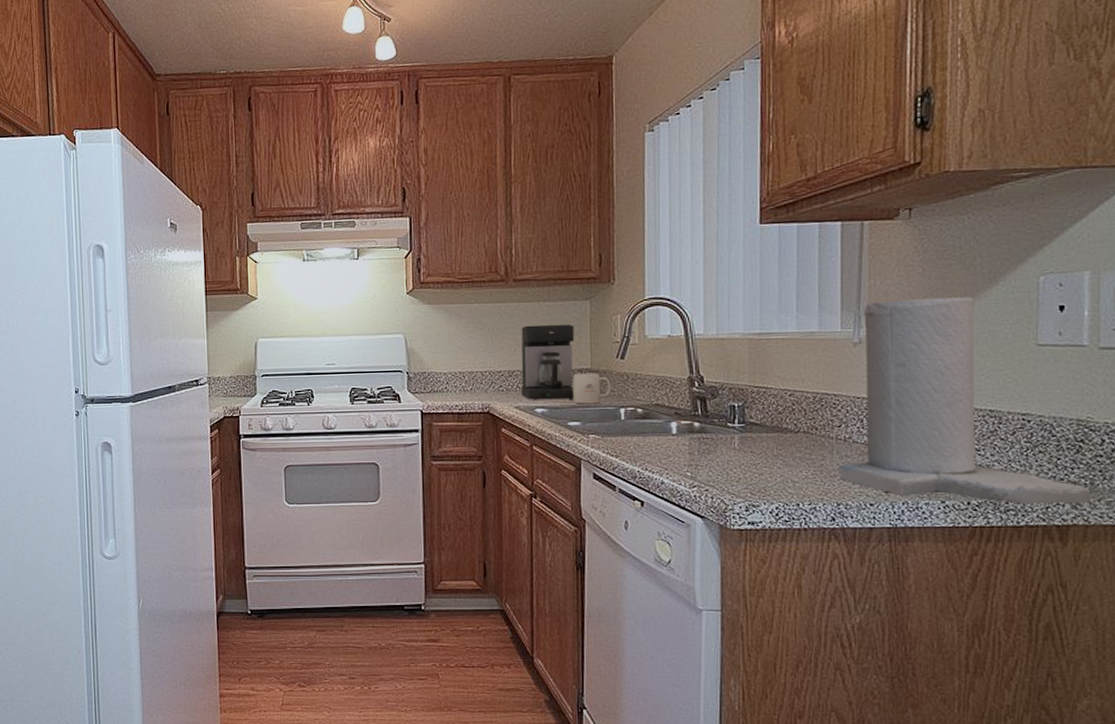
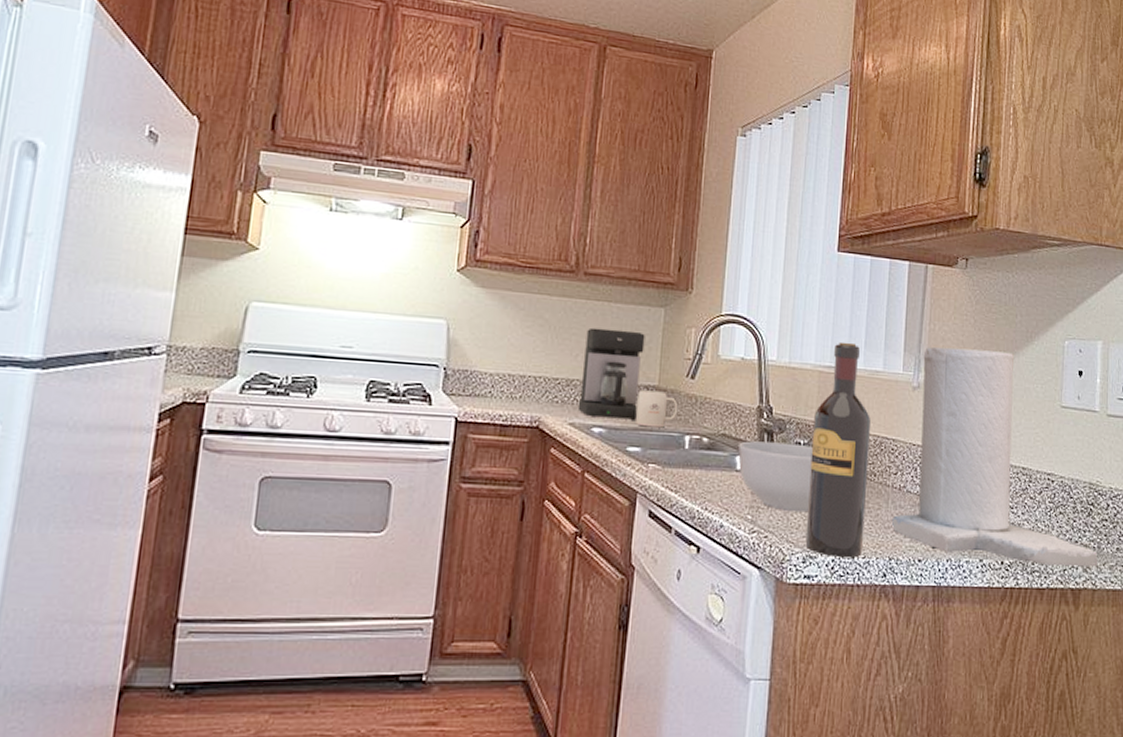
bowl: none [673,407,749,468] -> present [738,441,813,513]
wine bottle: none [746,308,809,506] -> present [805,342,872,558]

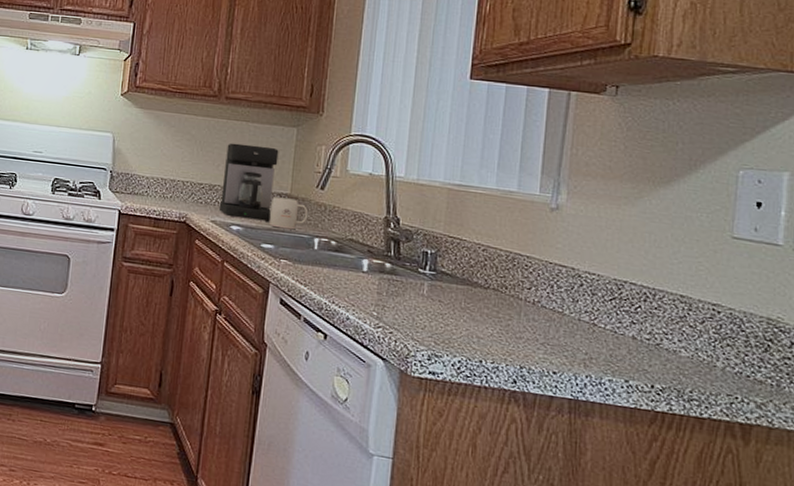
bowl: present [738,441,813,513] -> none [365,246,440,316]
wine bottle: present [805,342,872,558] -> none [430,163,504,363]
paper towel: present [892,347,1098,567] -> none [524,171,777,406]

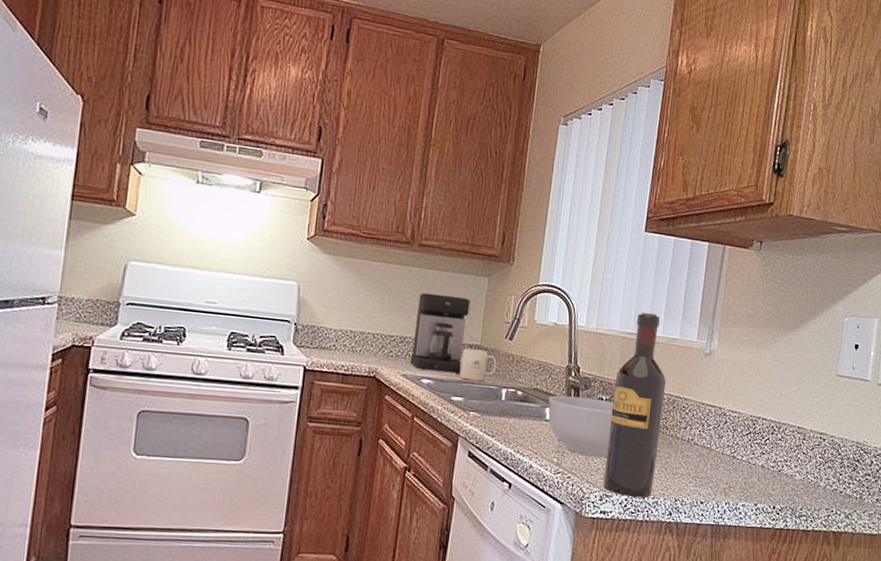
bowl: none [365,246,440,316] -> present [548,395,614,458]
wine bottle: none [430,163,504,363] -> present [602,312,667,499]

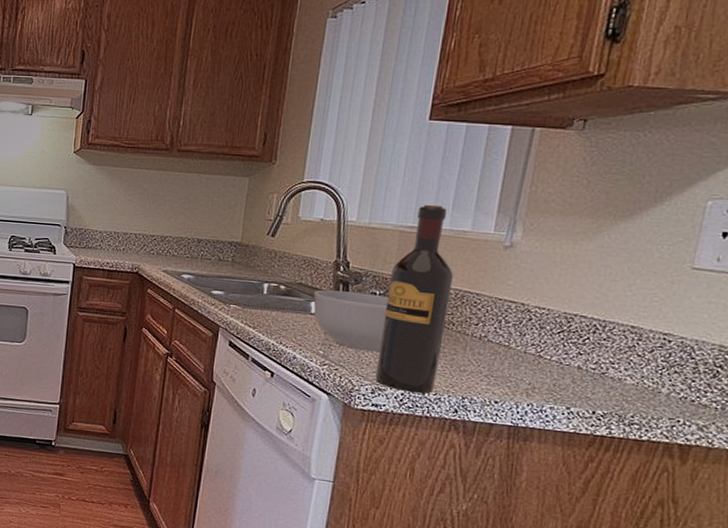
coffee maker: present [409,292,471,374] -> none [170,195,231,269]
mug: present [458,348,497,382] -> none [219,245,259,276]

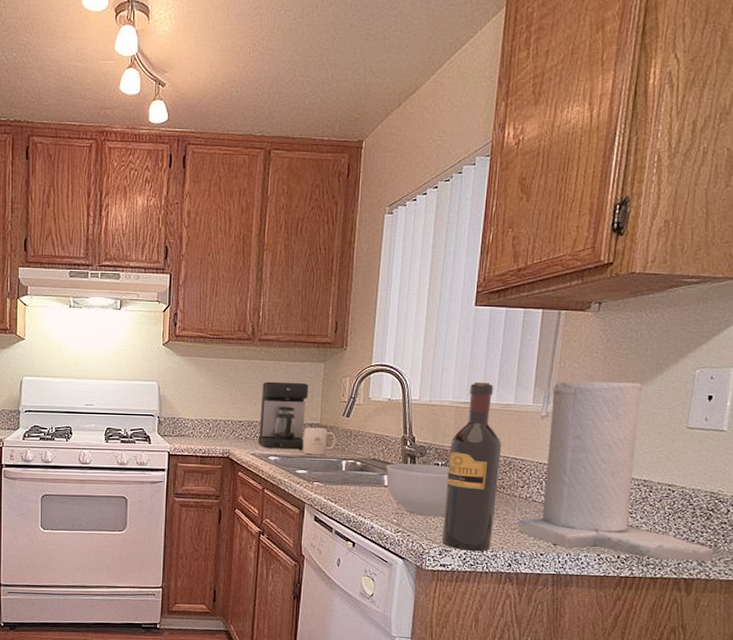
coffee maker: none [170,195,231,269] -> present [257,381,309,450]
mug: none [219,245,259,276] -> present [302,427,337,455]
paper towel: none [468,208,720,427] -> present [518,381,714,562]

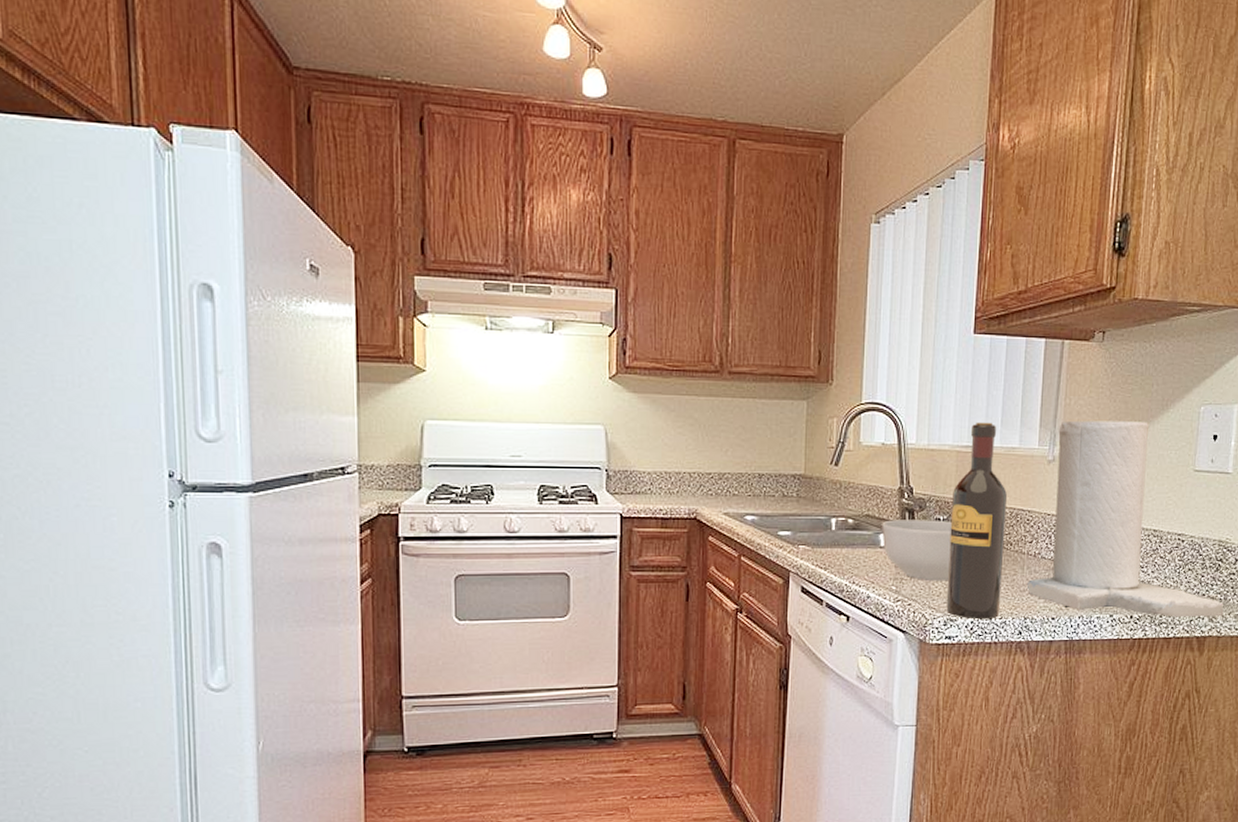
coffee maker: present [257,381,309,450] -> none [731,424,790,507]
mug: present [302,427,337,455] -> none [784,479,824,512]

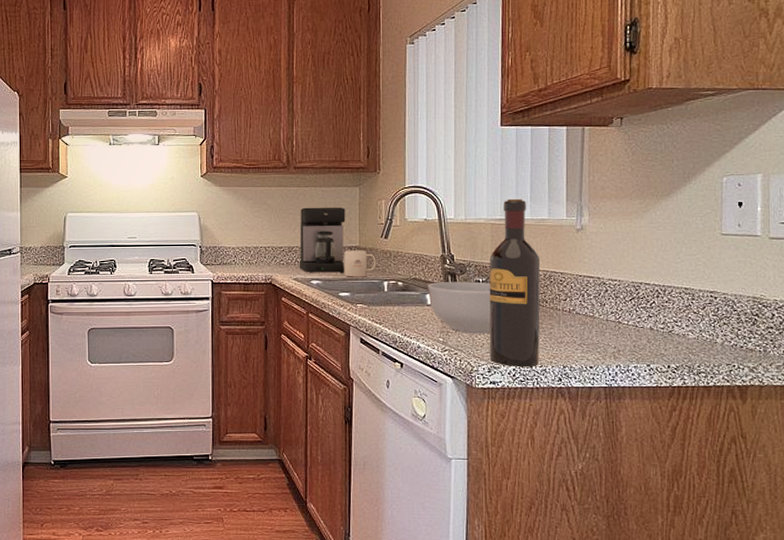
coffee maker: none [731,424,790,507] -> present [299,207,346,273]
mug: none [784,479,824,512] -> present [343,250,377,277]
paper towel: present [1027,420,1224,618] -> none [564,193,765,368]

